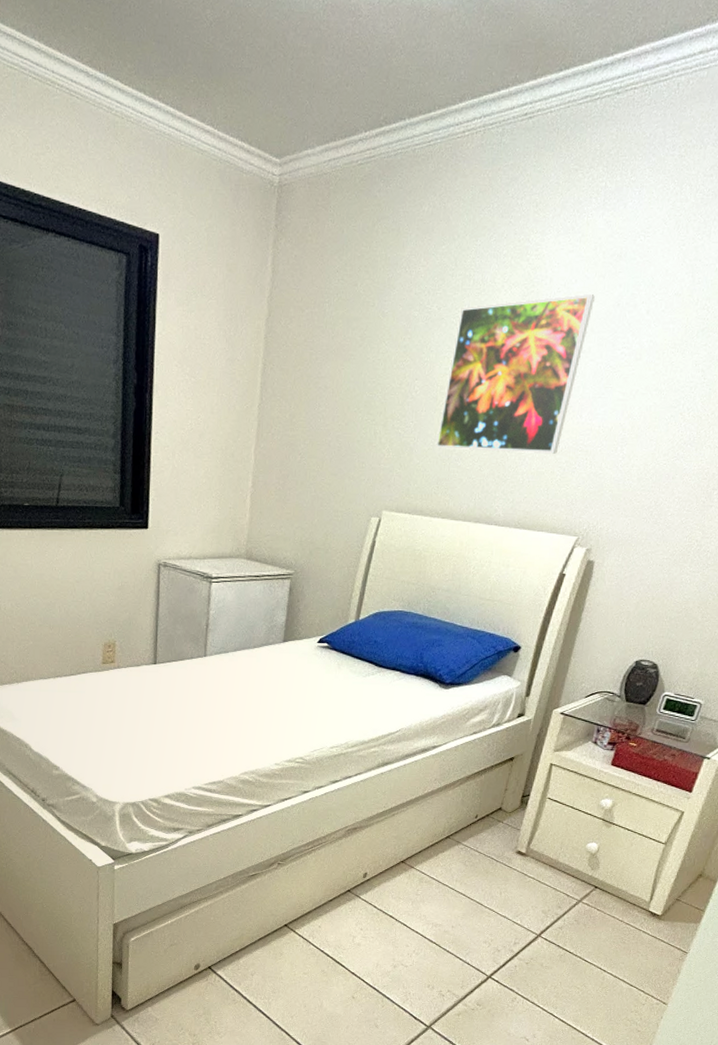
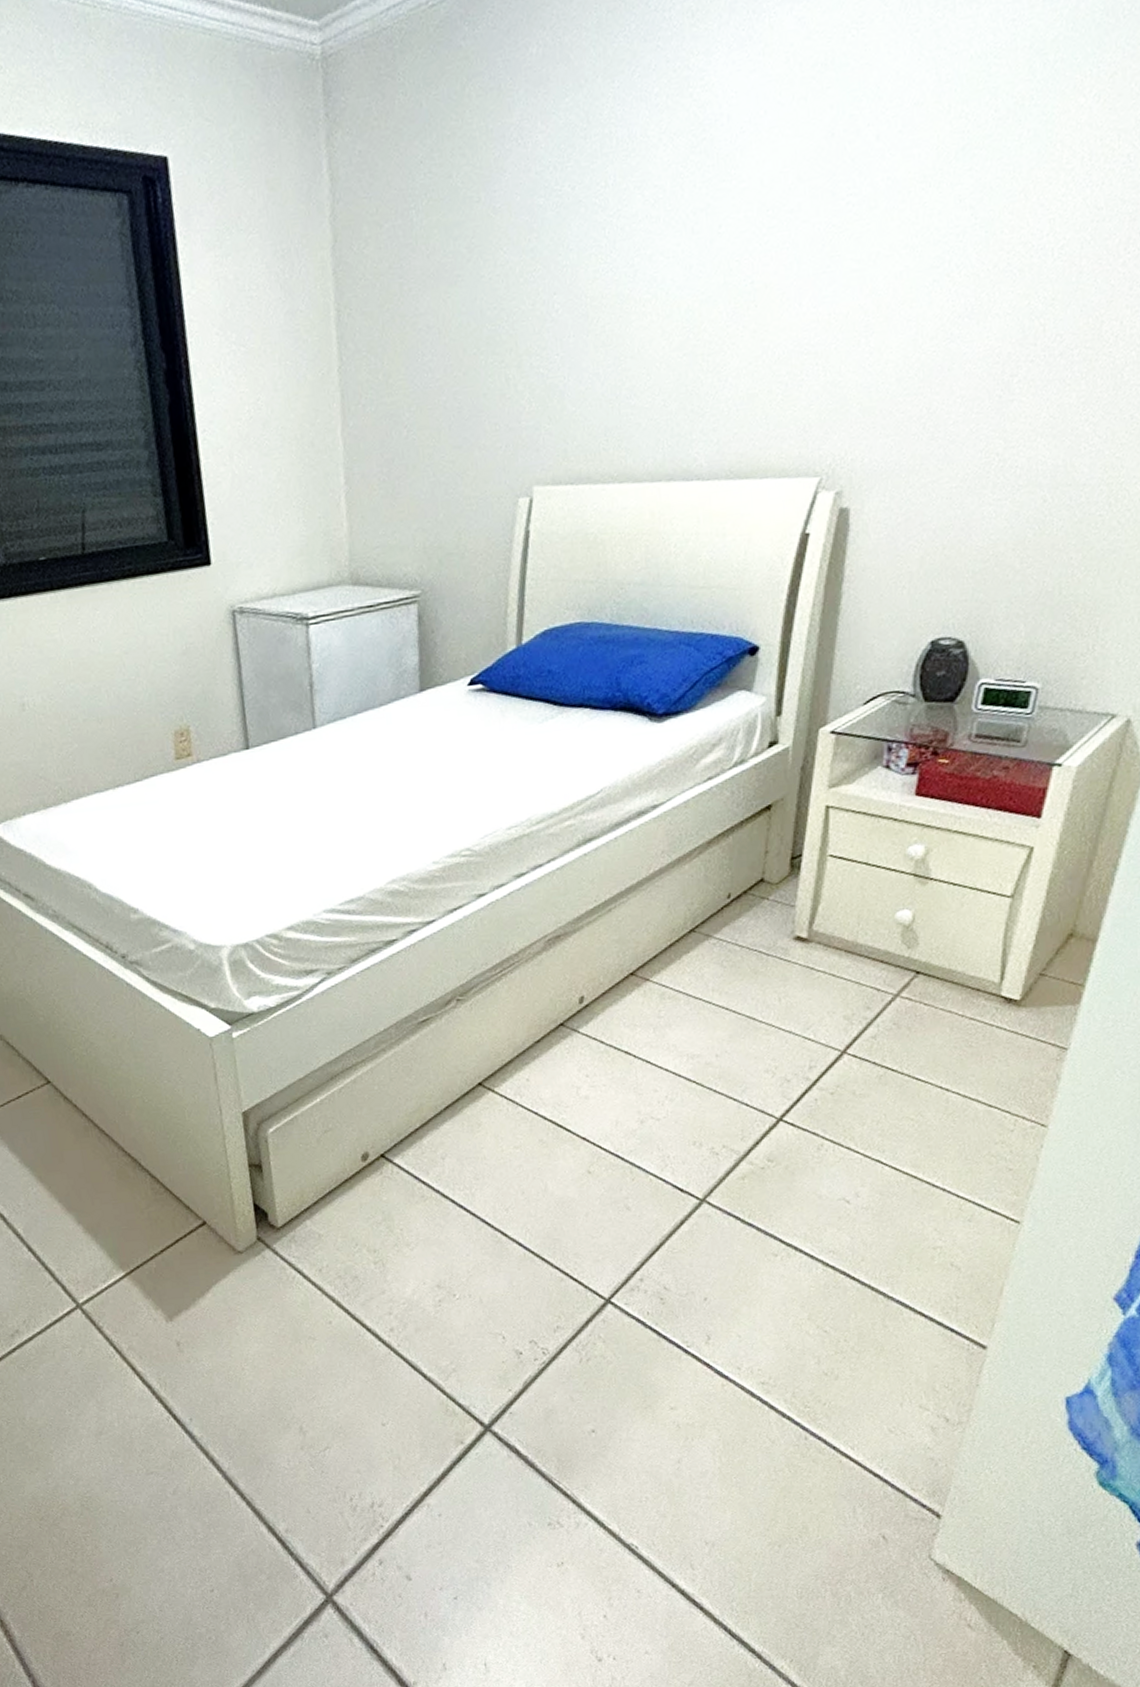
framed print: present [435,293,595,455] -> none [594,126,797,386]

